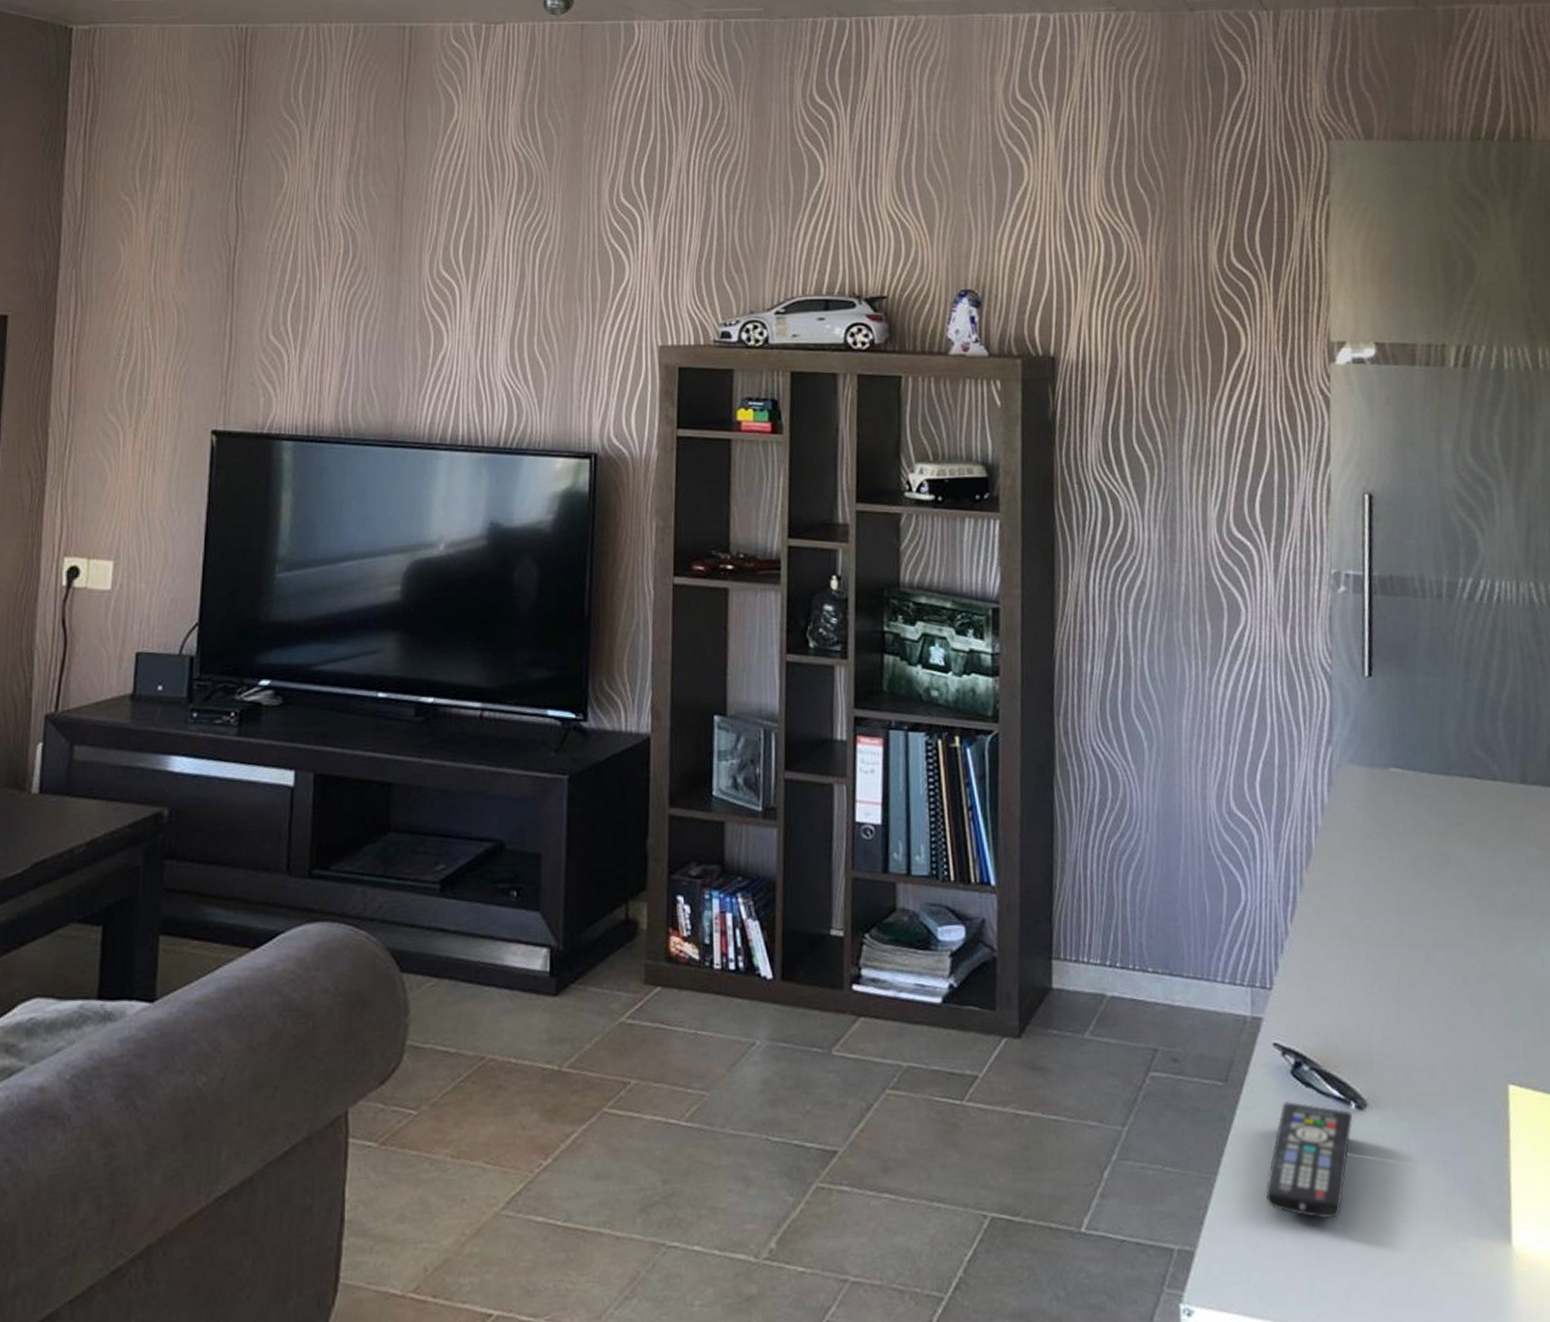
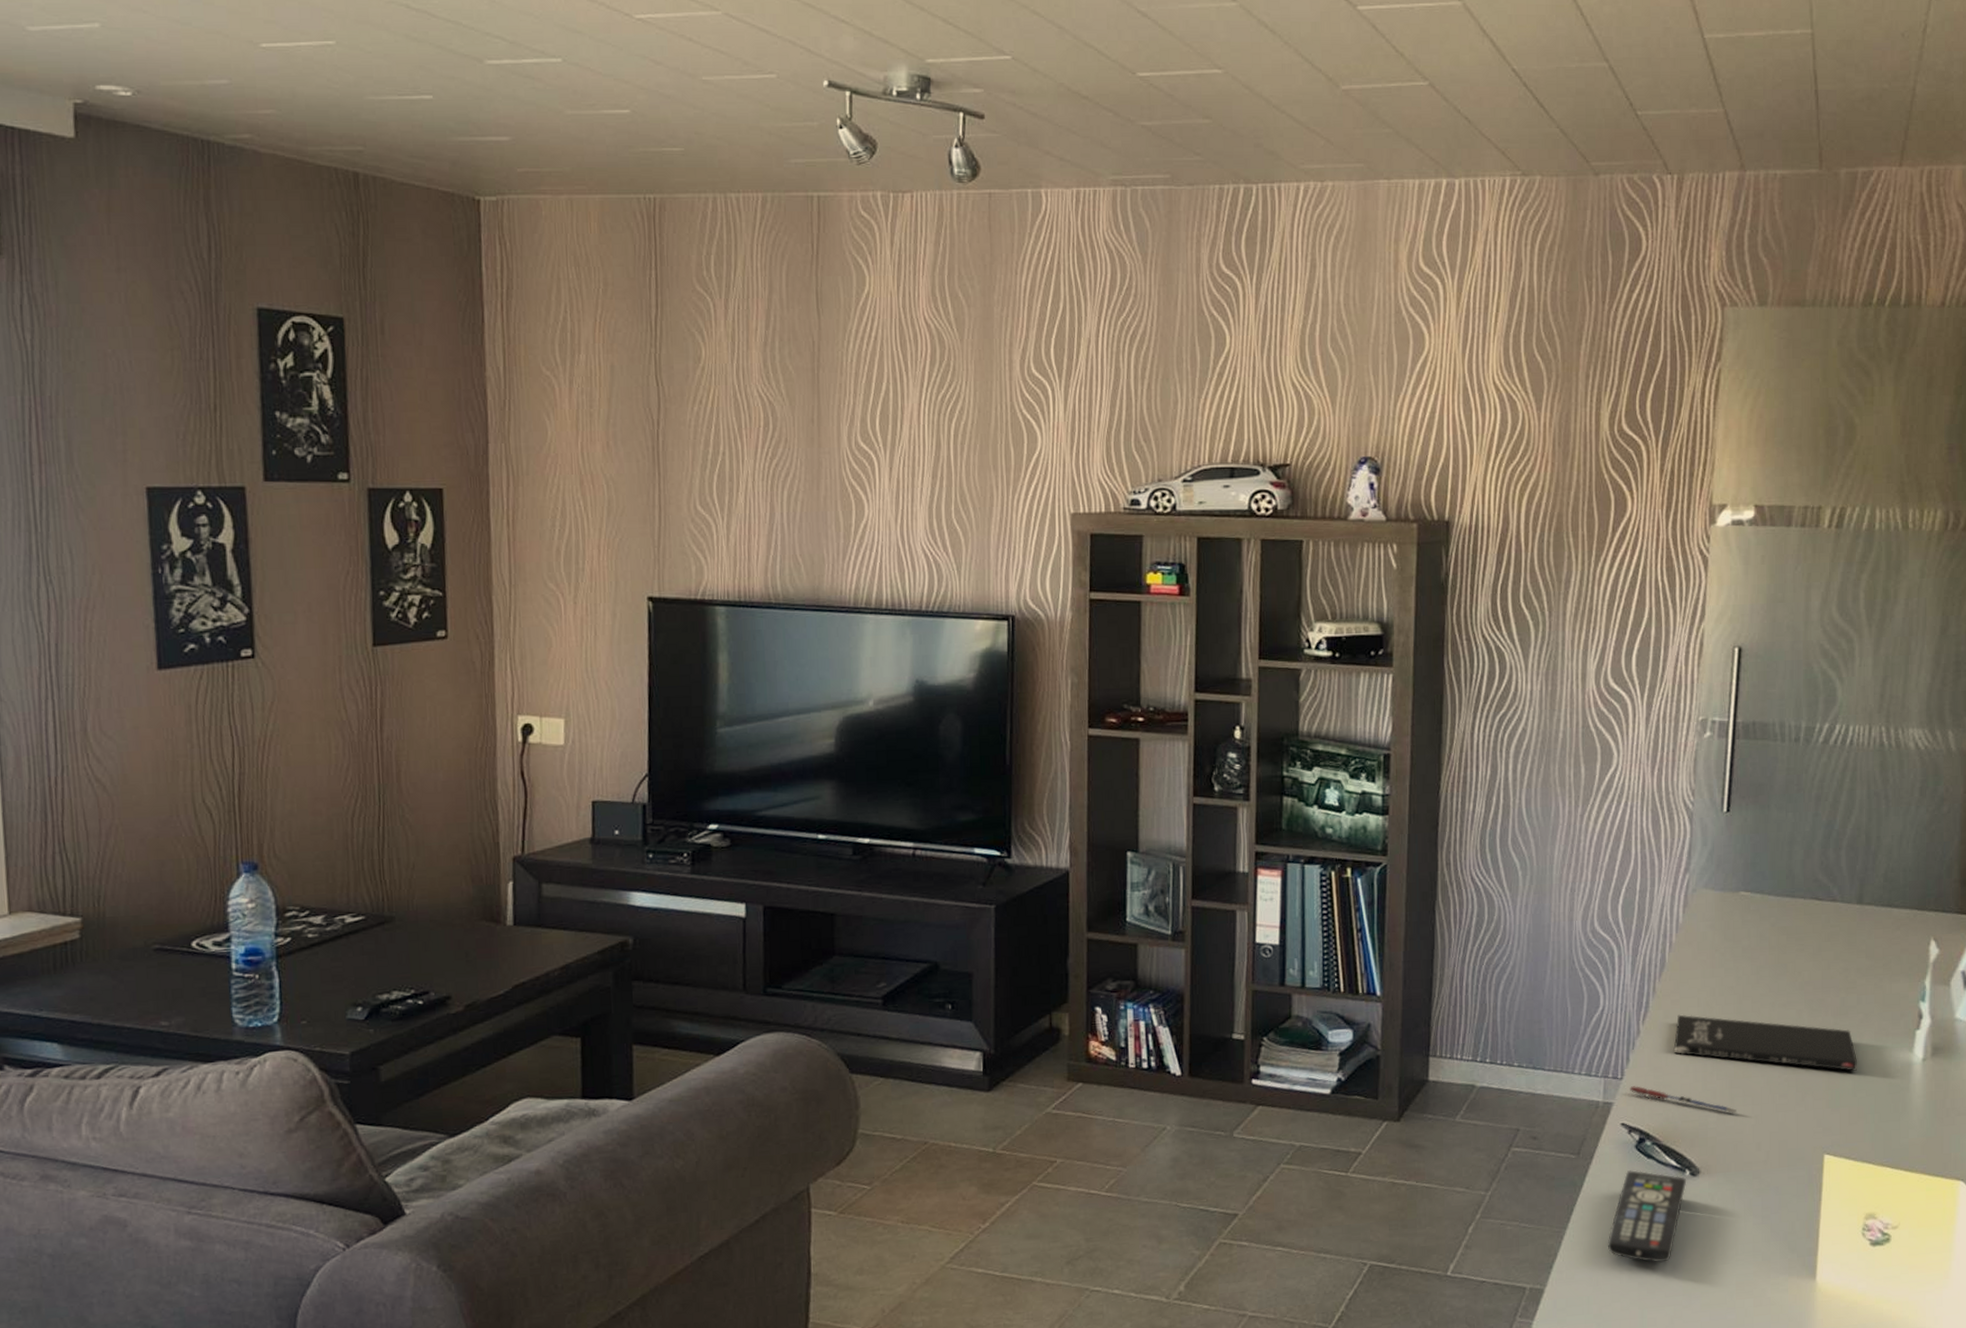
pen: none [1281,997,1404,1032] -> present [1630,1086,1736,1113]
notebook: none [1328,911,1537,982] -> present [1674,1014,1857,1071]

